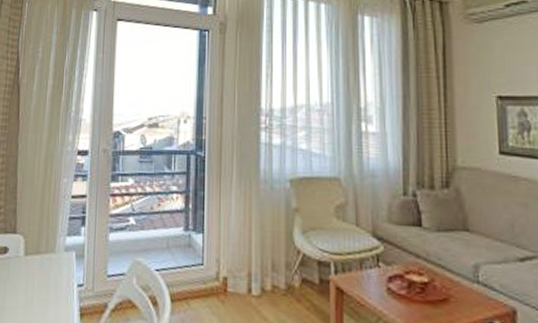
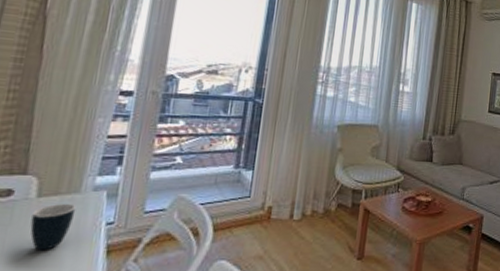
mug: none [22,262,53,308] -> present [30,203,77,250]

